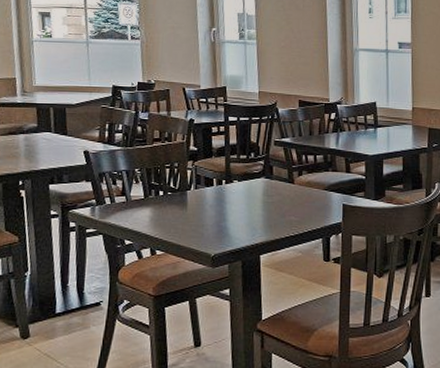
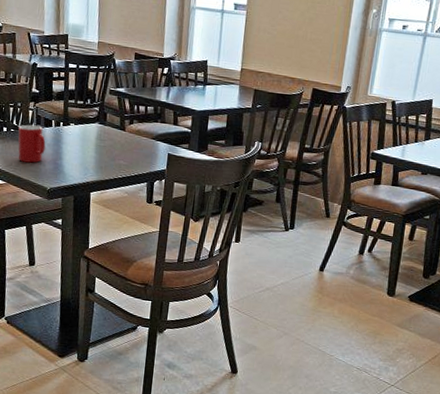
cup: none [176,185,207,228] -> present [18,124,46,163]

